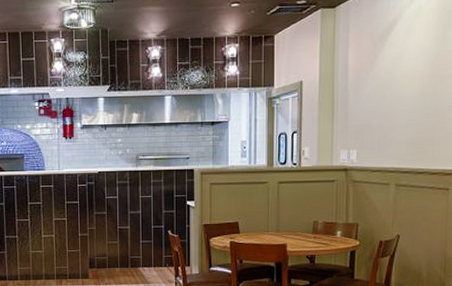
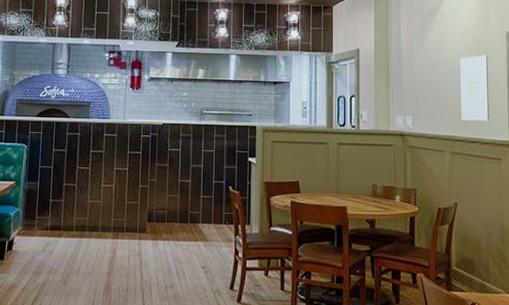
wall art: none [409,78,443,151] -> present [460,54,490,121]

